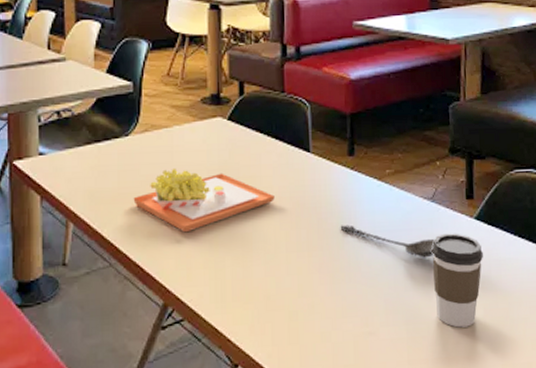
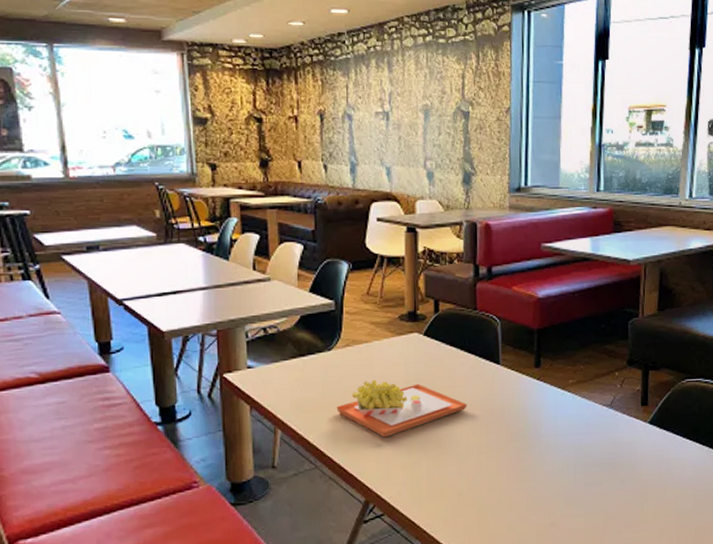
spoon: present [340,224,435,258] -> none [526,429,612,458]
coffee cup: present [431,233,483,328] -> none [608,436,655,518]

